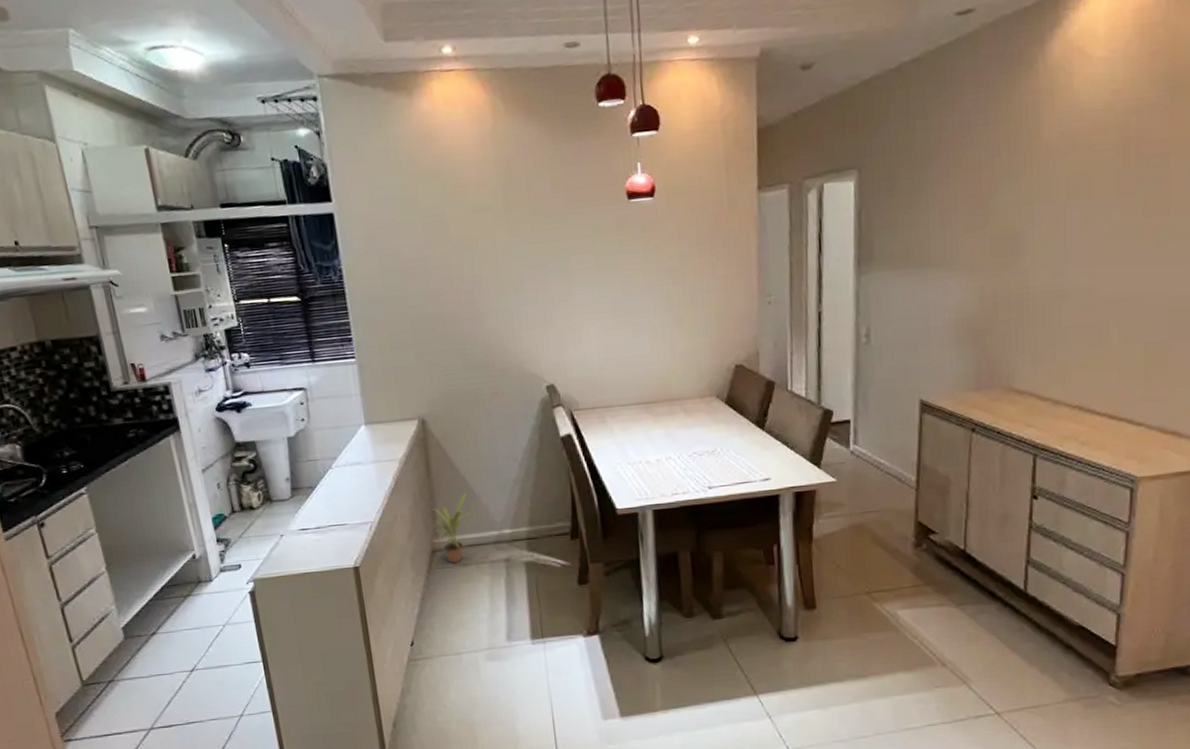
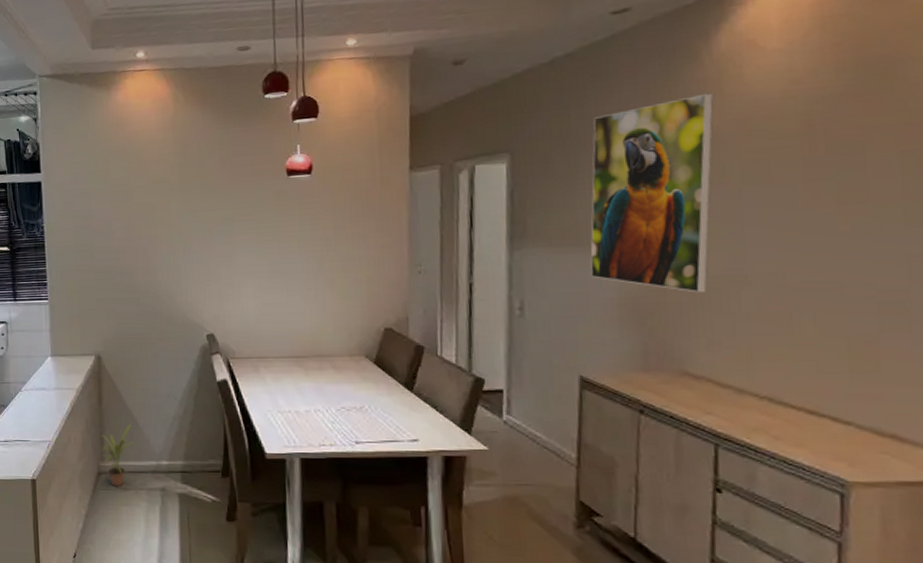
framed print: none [931,103,1046,310] -> present [590,92,714,293]

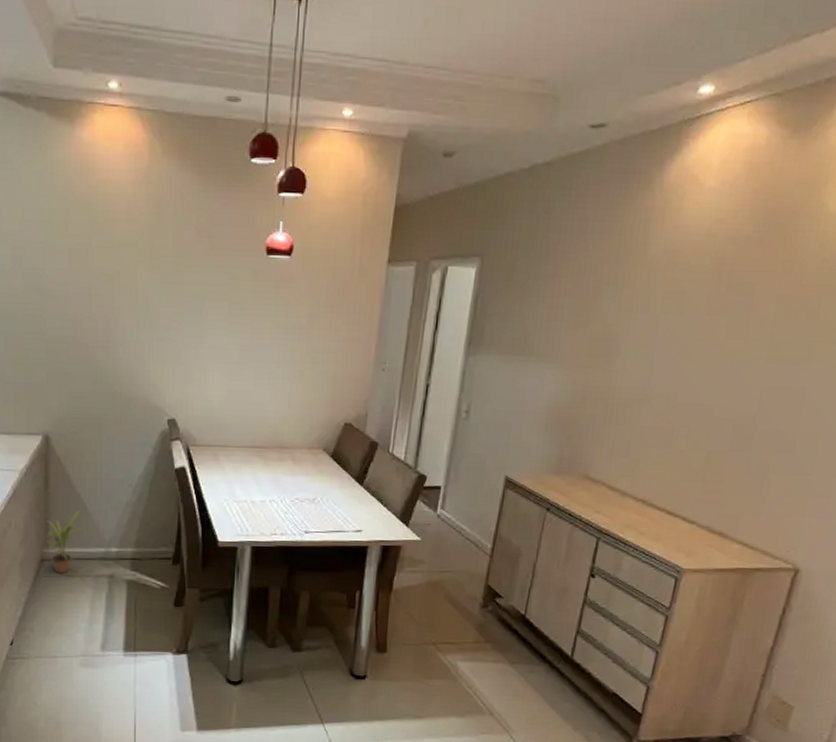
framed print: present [590,92,714,293] -> none [528,221,657,407]

